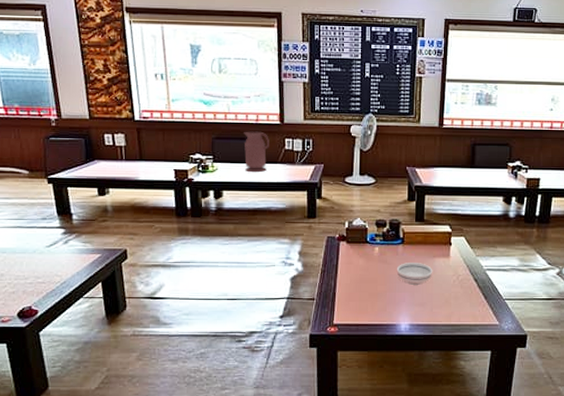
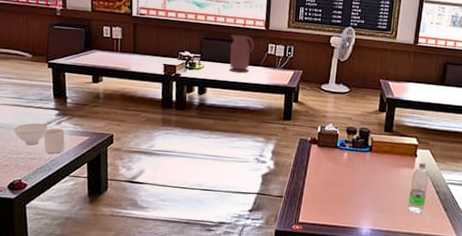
bowl: none [17,244,54,269] -> present [13,123,48,146]
cup: none [50,248,75,275] -> present [43,128,65,154]
bowl: present [396,263,433,285] -> none [362,170,397,192]
bottle: none [446,250,465,304] -> present [407,162,429,214]

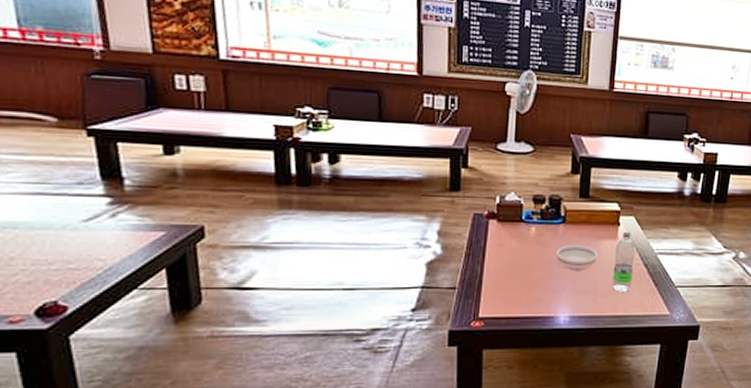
bowl: present [13,123,48,146] -> none [36,217,95,251]
cup: present [43,128,65,154] -> none [88,223,127,259]
water jug: present [229,34,254,74] -> none [370,82,403,134]
bowl: none [362,170,397,192] -> present [556,245,598,271]

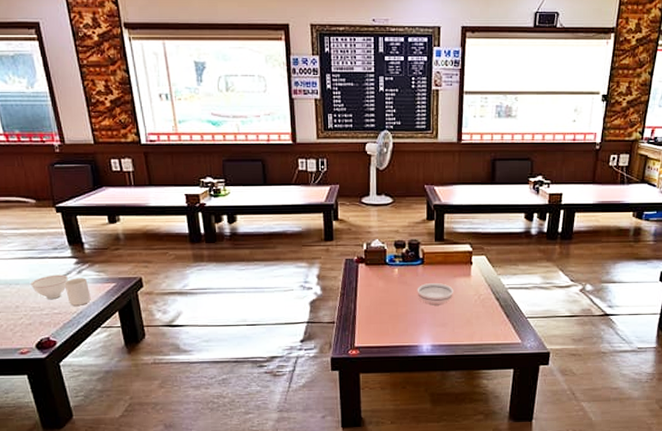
bowl: none [36,217,95,251] -> present [31,274,68,300]
cup: none [88,223,127,259] -> present [64,278,91,306]
bottle: present [612,231,635,292] -> none [467,270,487,323]

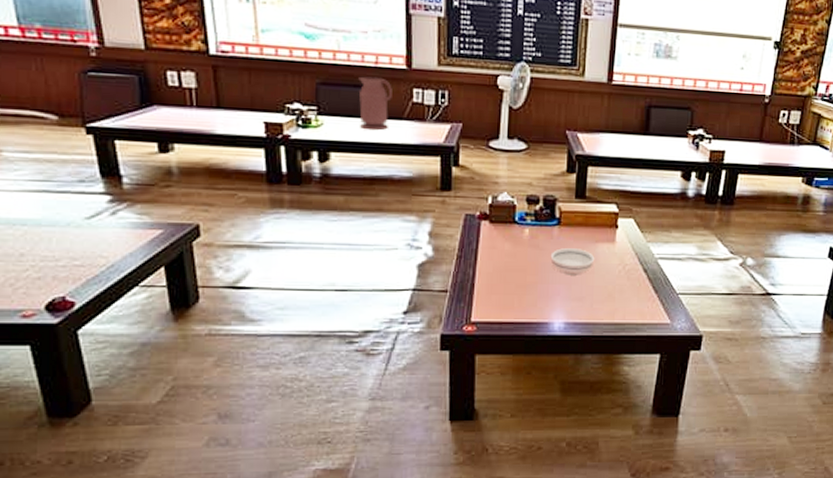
bowl: present [31,274,68,300] -> none [43,215,97,248]
cup: present [64,278,91,306] -> none [91,220,128,257]
water jug: none [255,152,282,196] -> present [358,76,392,131]

